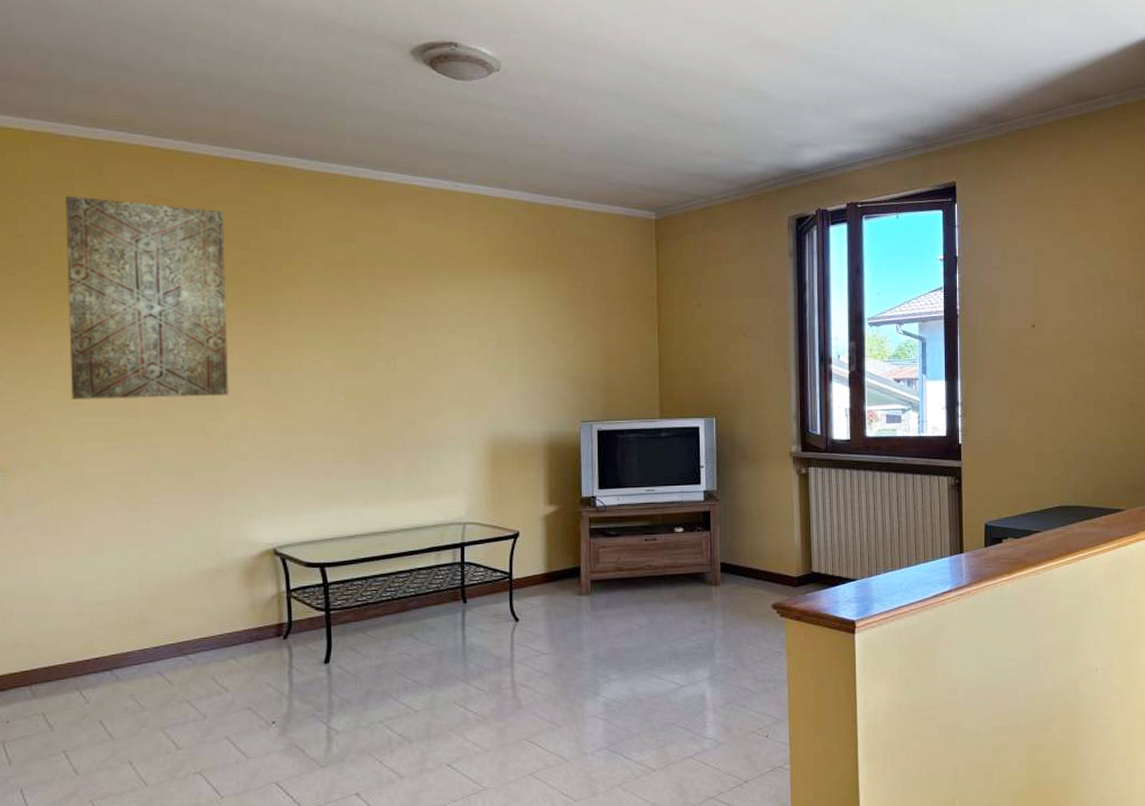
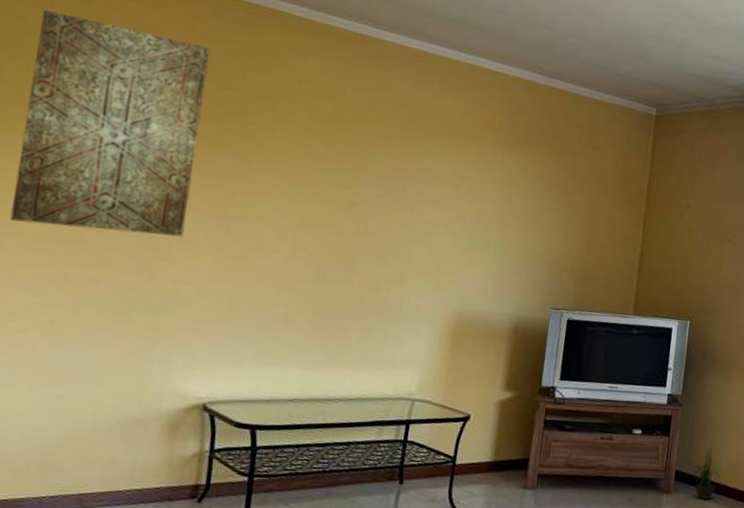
potted plant: none [736,535,764,588] -> present [692,445,720,500]

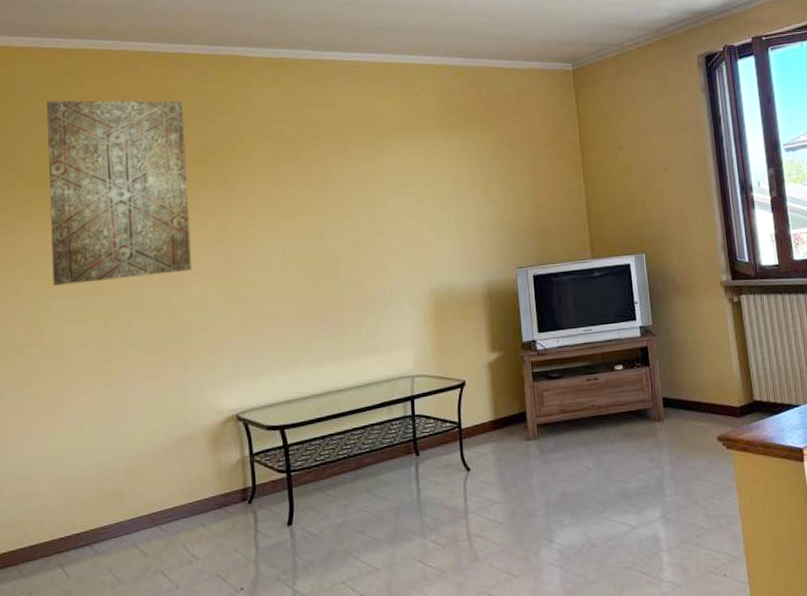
potted plant: present [692,445,720,500] -> none [678,367,706,421]

